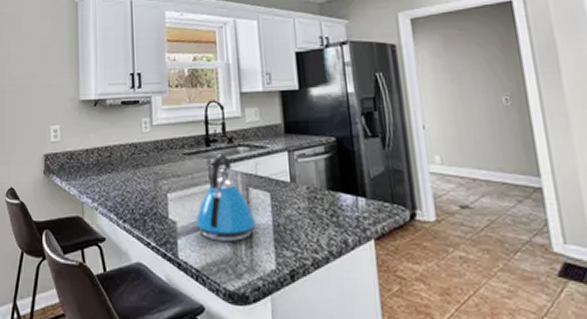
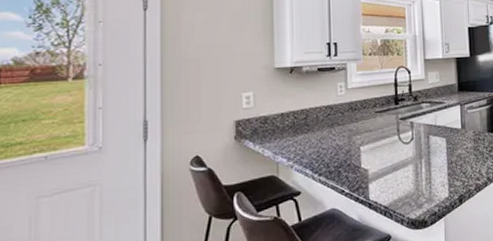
kettle: present [196,154,257,241] -> none [385,110,435,181]

